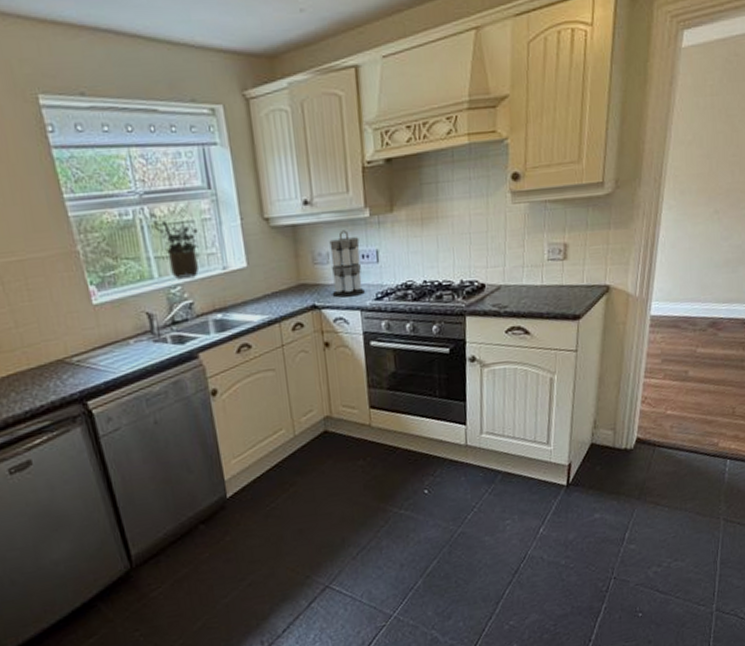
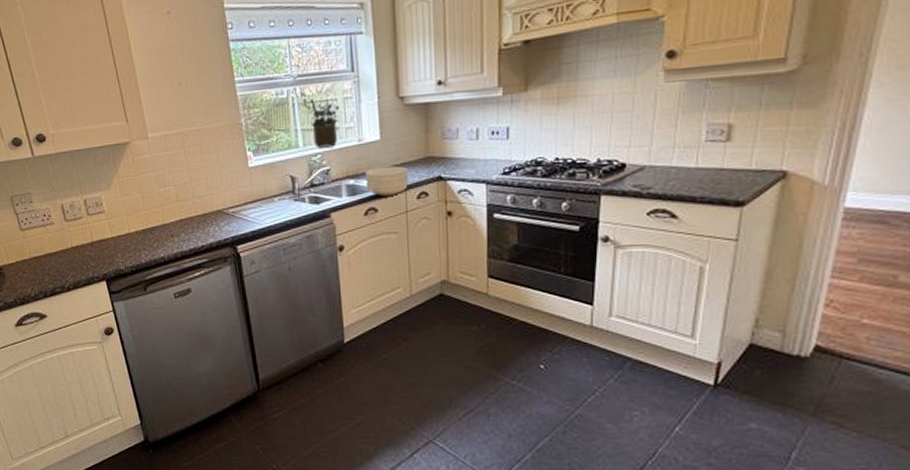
bowl: none [233,295,282,331] -> present [364,166,408,197]
spice rack: present [329,230,365,298] -> none [458,108,492,171]

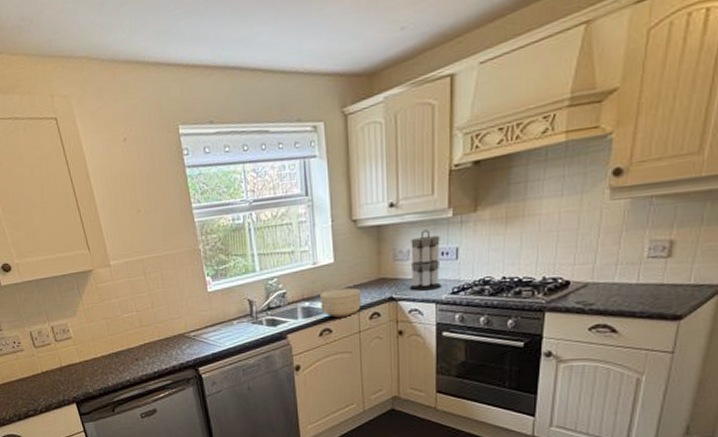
potted plant: present [300,93,340,149] -> none [256,218,295,273]
spice rack: none [458,108,492,171] -> present [409,229,441,292]

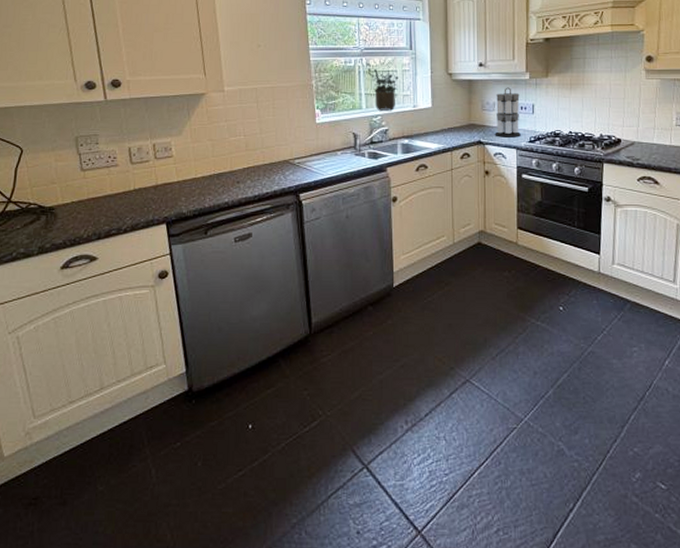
potted plant: none [256,218,295,273] -> present [366,63,399,112]
bowl: present [319,288,361,319] -> none [417,130,454,156]

